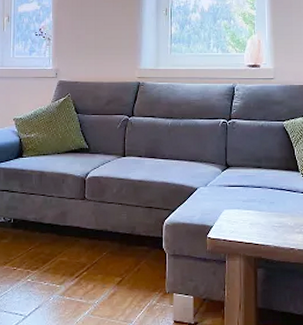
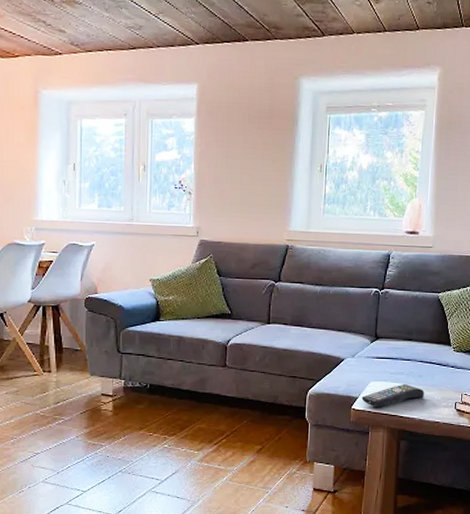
remote control: none [216,210,277,236] -> present [361,383,424,408]

